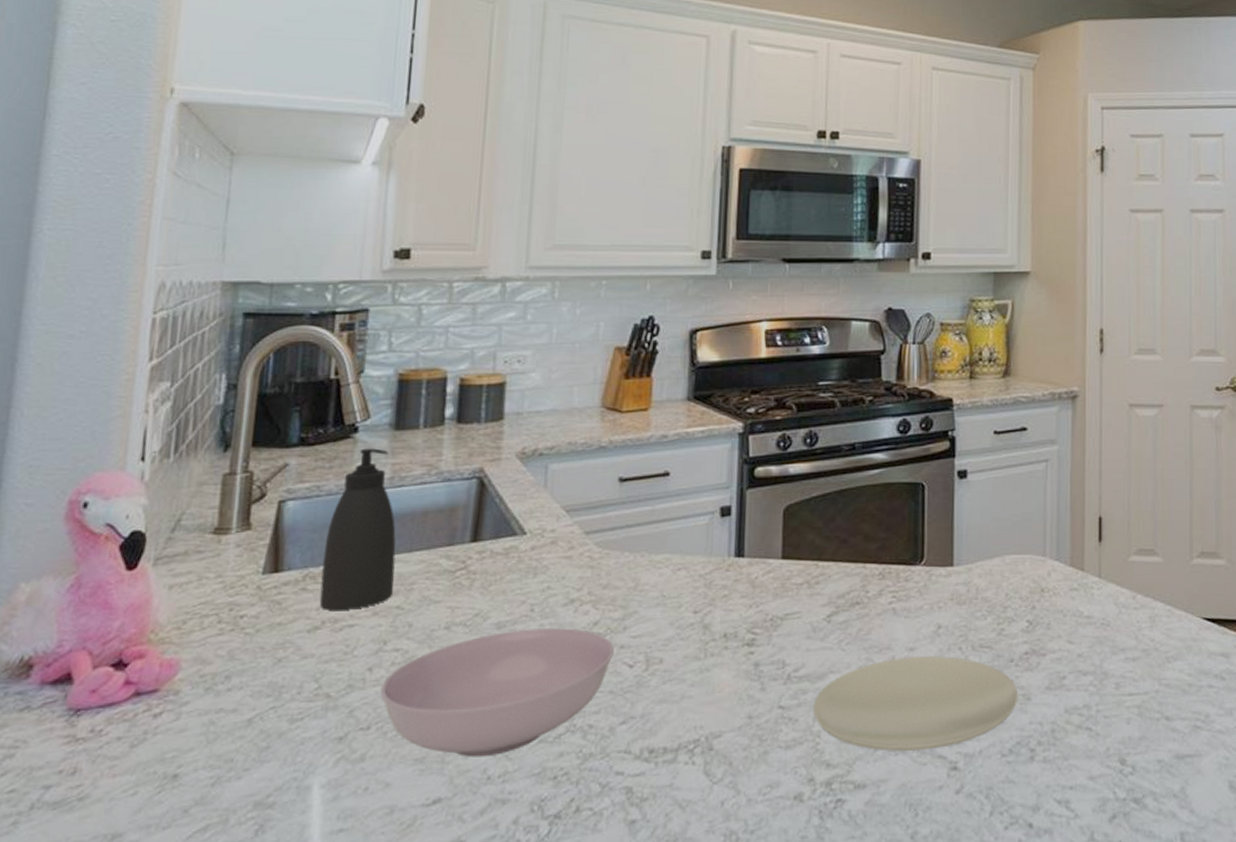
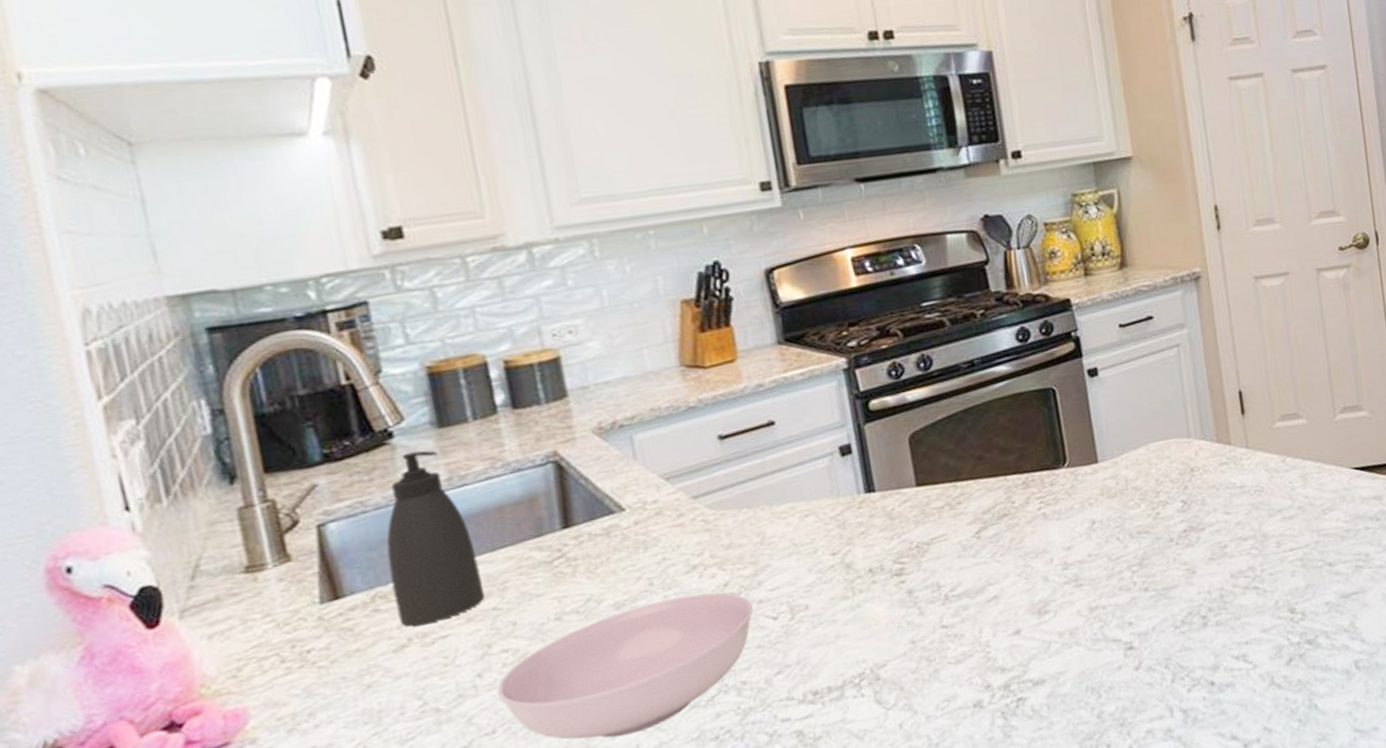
plate: present [813,656,1019,751] -> none [977,547,1184,648]

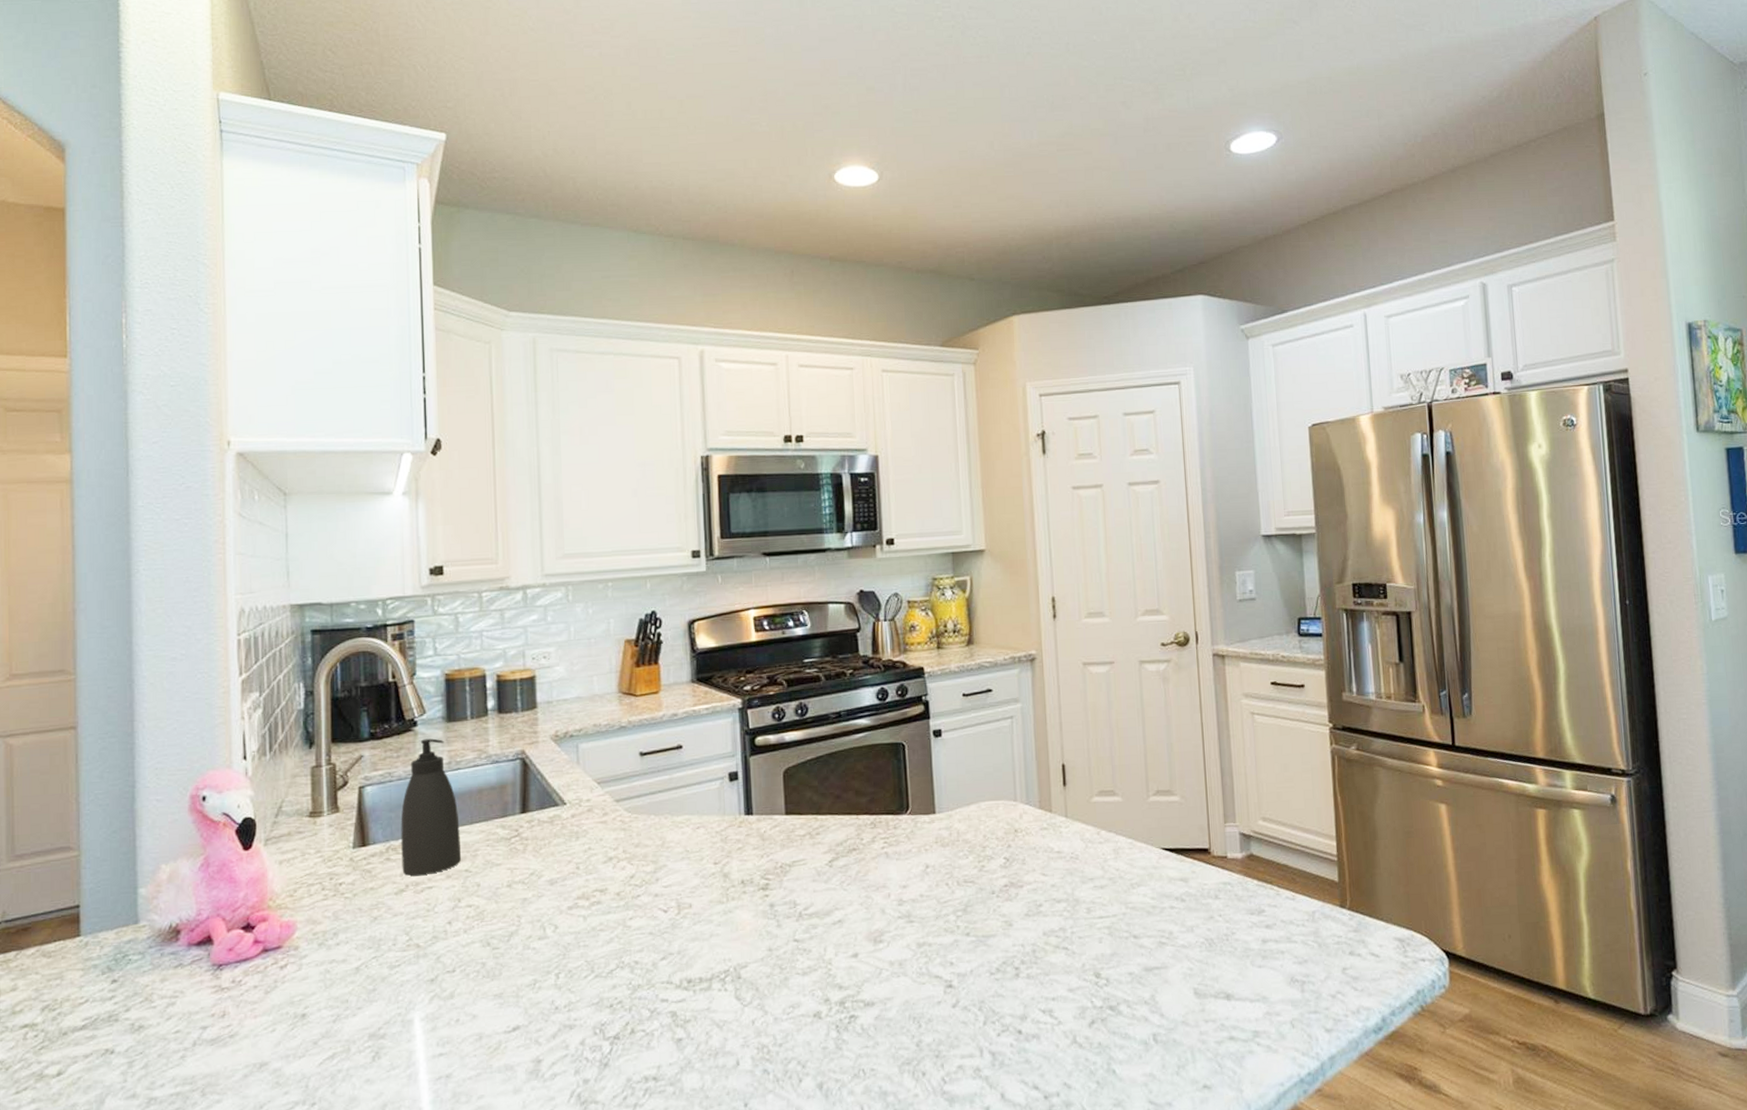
bowl: present [496,592,753,740] -> none [459,881,650,992]

